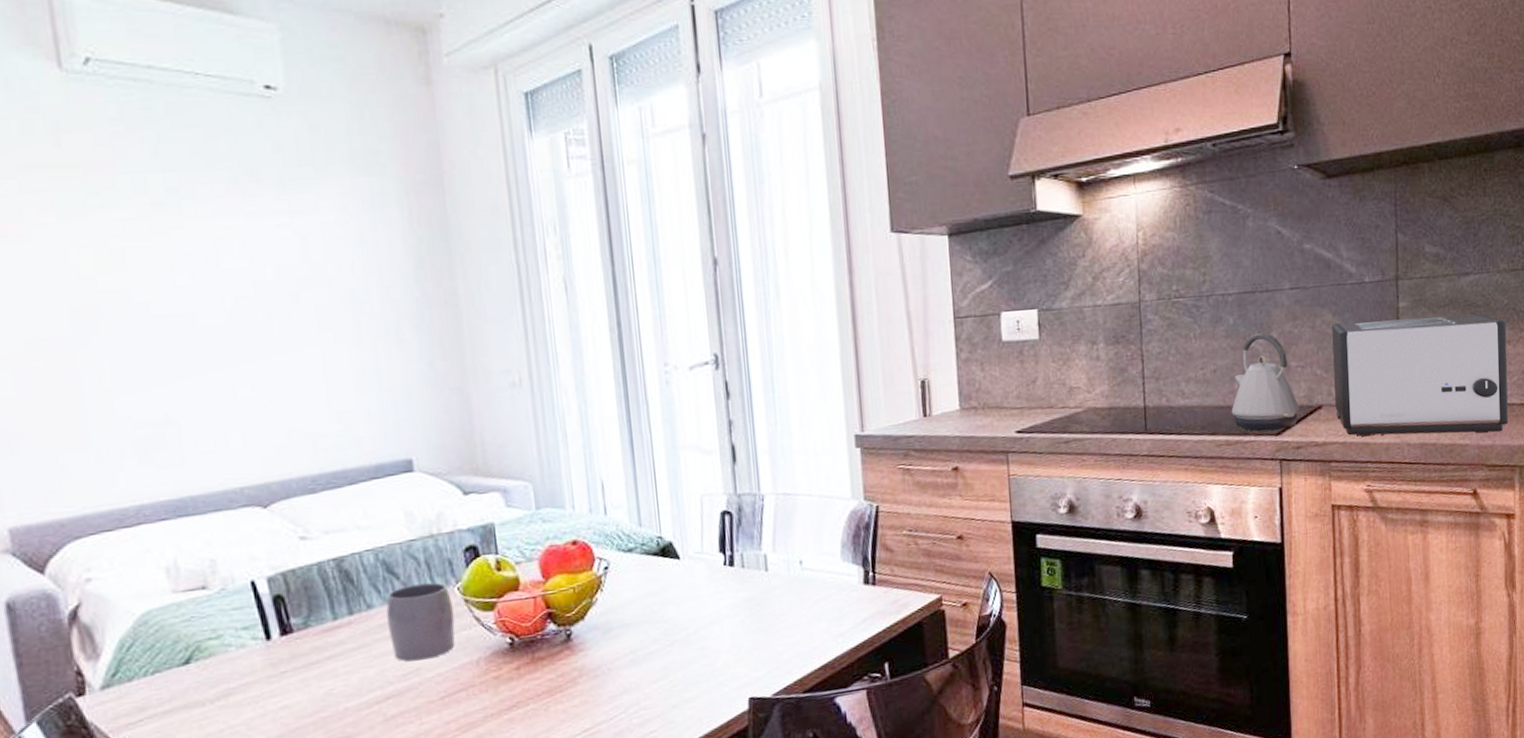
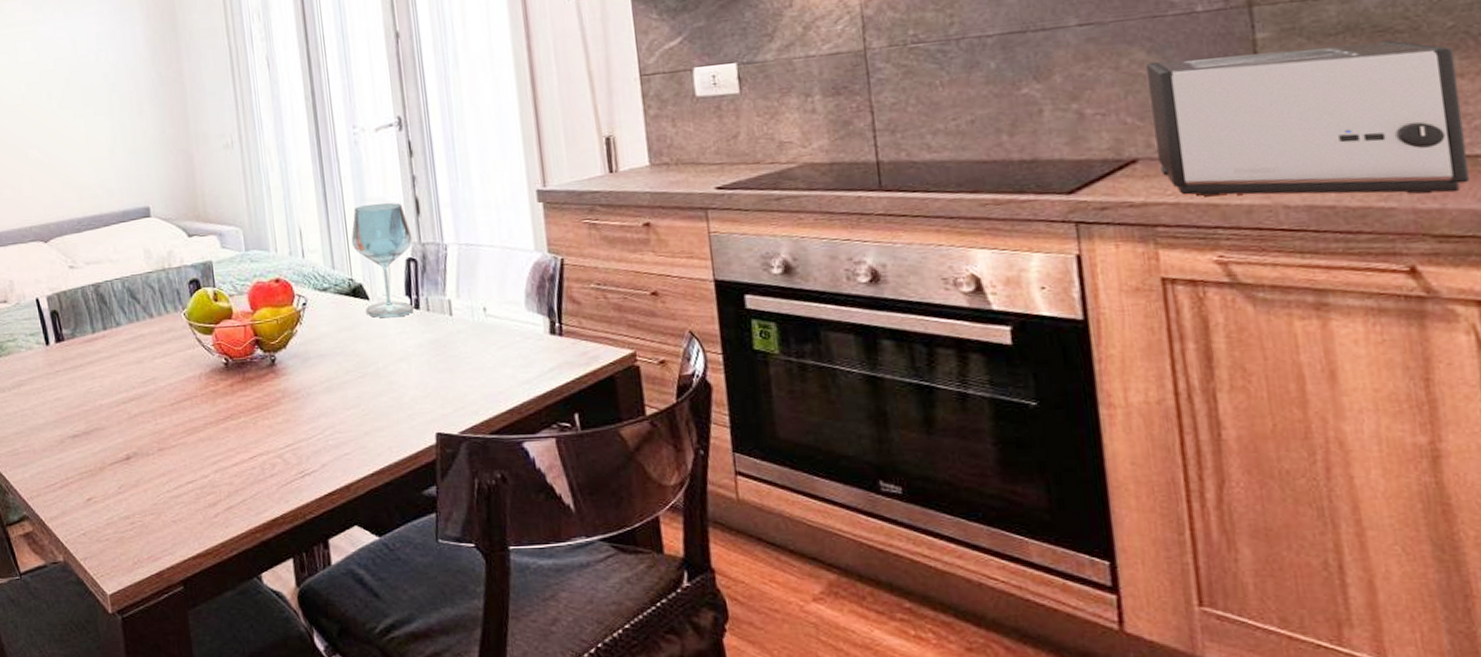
mug: present [386,582,455,662] -> none [130,308,182,372]
wine glass: none [660,450,729,579] -> present [351,203,415,318]
kettle: present [1231,332,1300,431] -> none [998,76,1103,189]

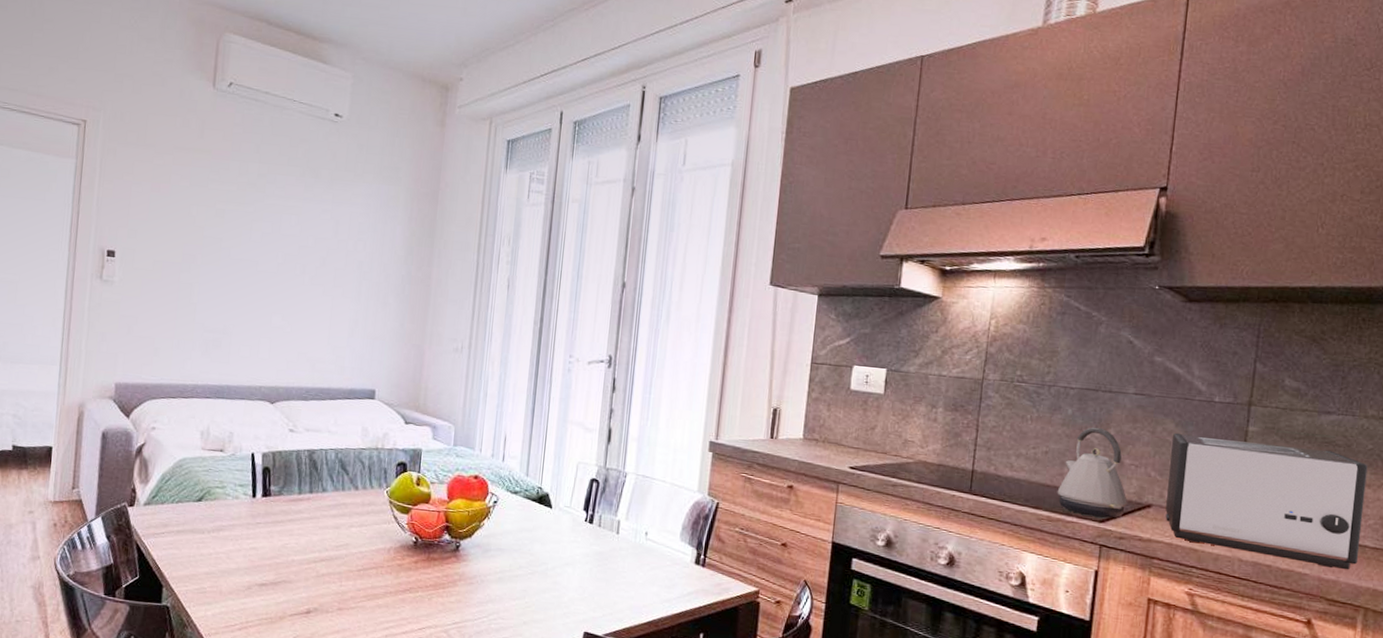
wine glass: present [351,203,415,318] -> none [547,426,600,528]
kettle: none [998,76,1103,189] -> present [1057,427,1128,518]

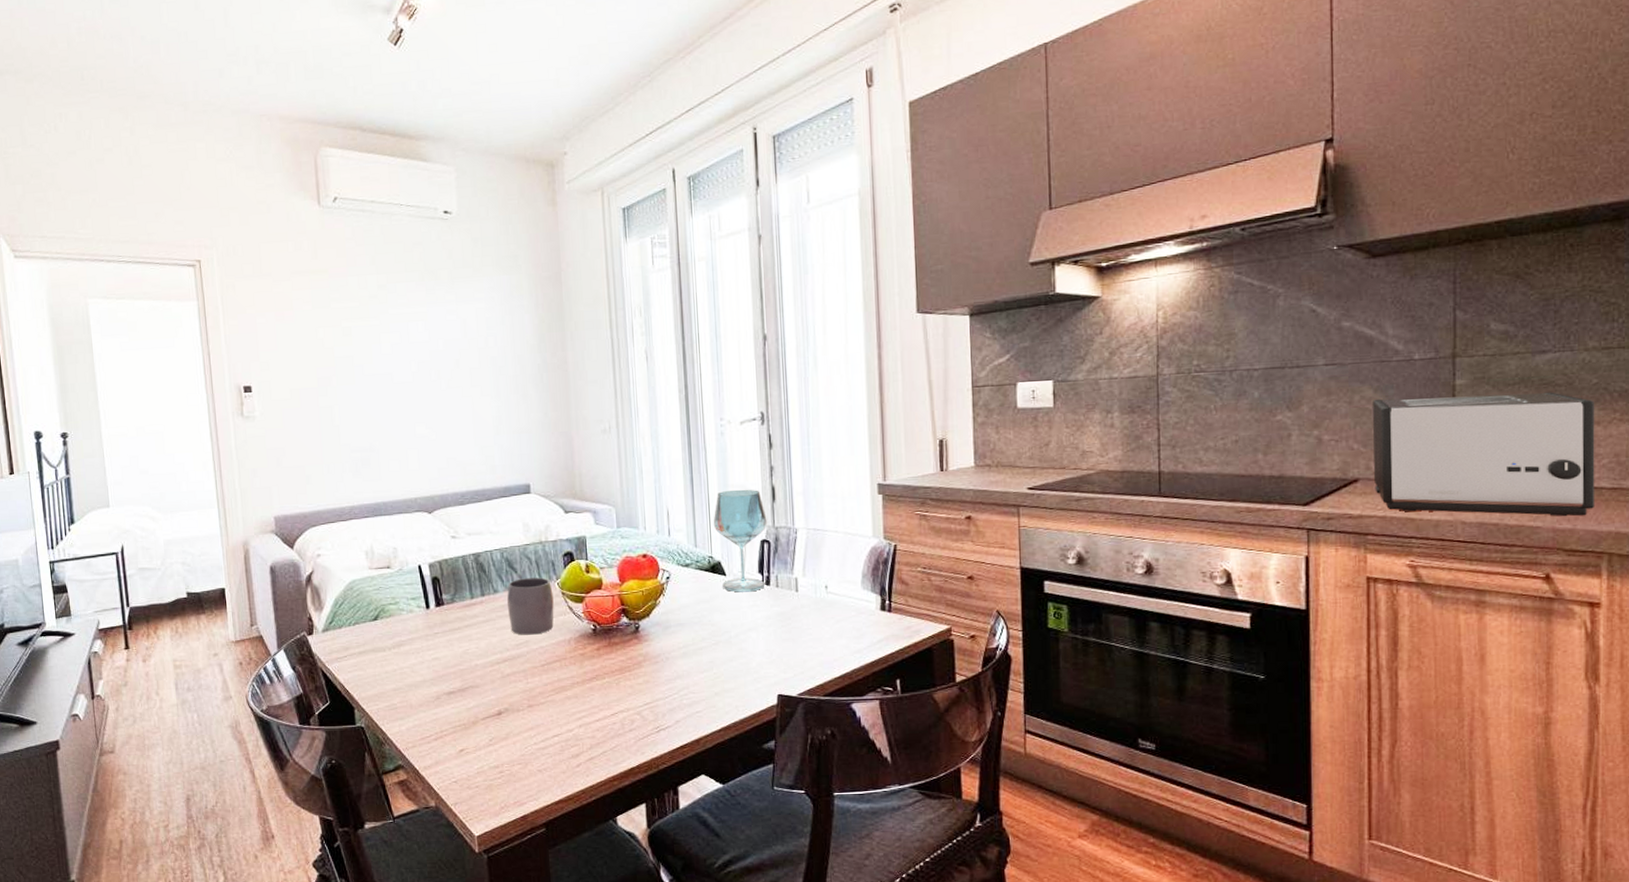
mug: none [333,481,381,539] -> present [506,577,554,635]
wine glass: none [547,426,600,528] -> present [713,489,767,593]
kettle: present [1057,427,1128,518] -> none [1253,406,1332,501]

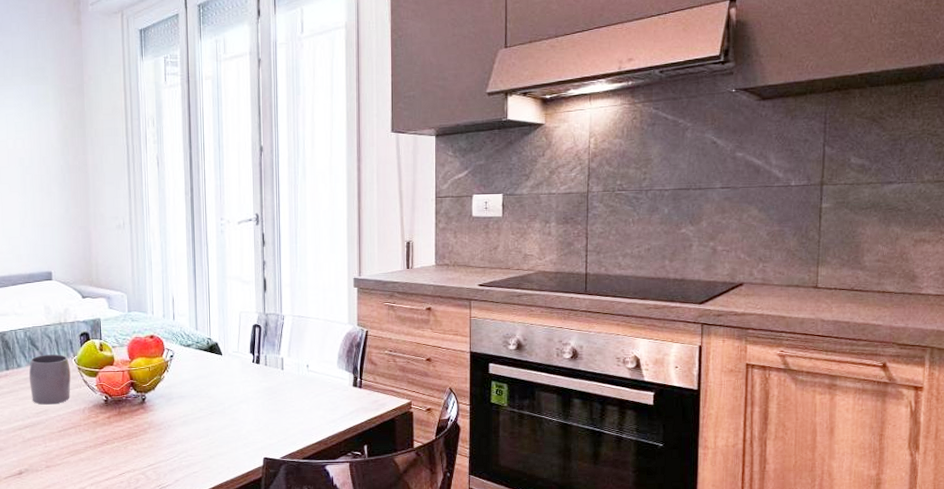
wine glass: present [713,489,767,593] -> none [212,280,259,370]
toaster: present [1373,392,1595,517] -> none [756,215,927,318]

